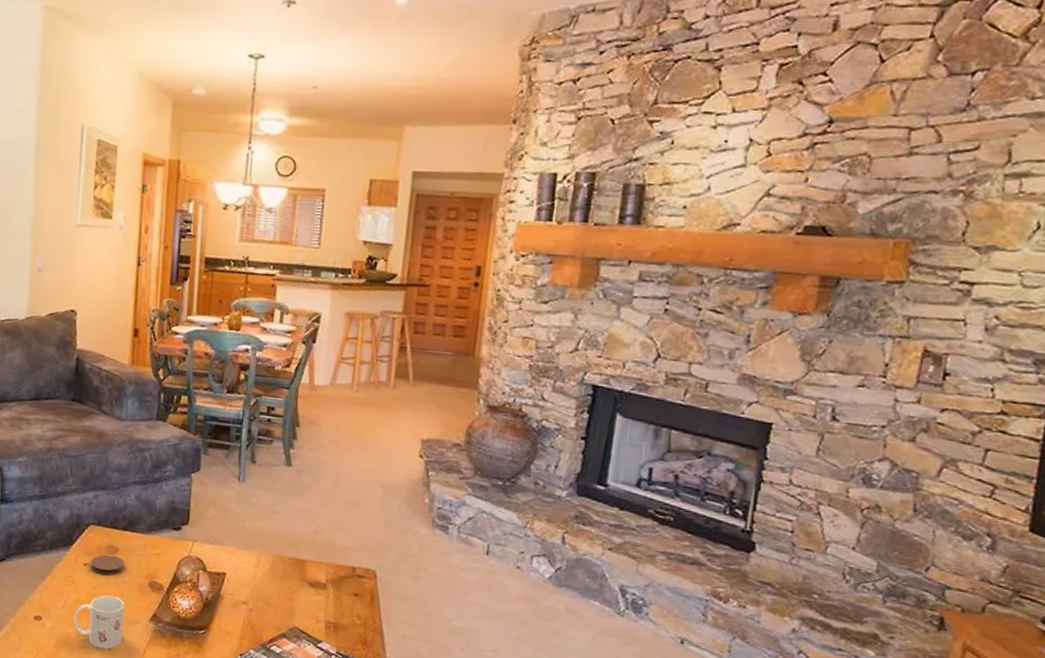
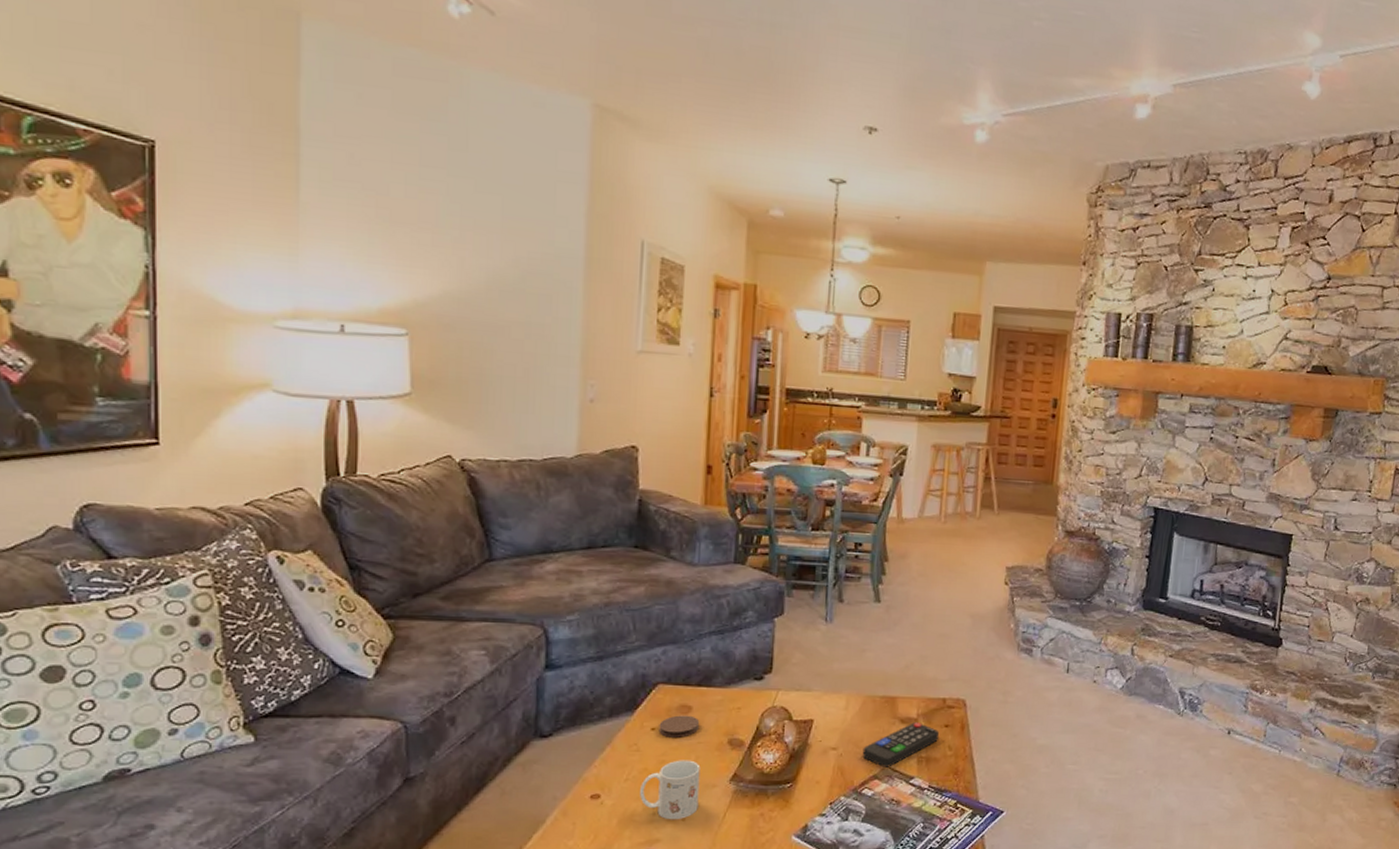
remote control: none [271,587,348,628] -> present [862,722,939,767]

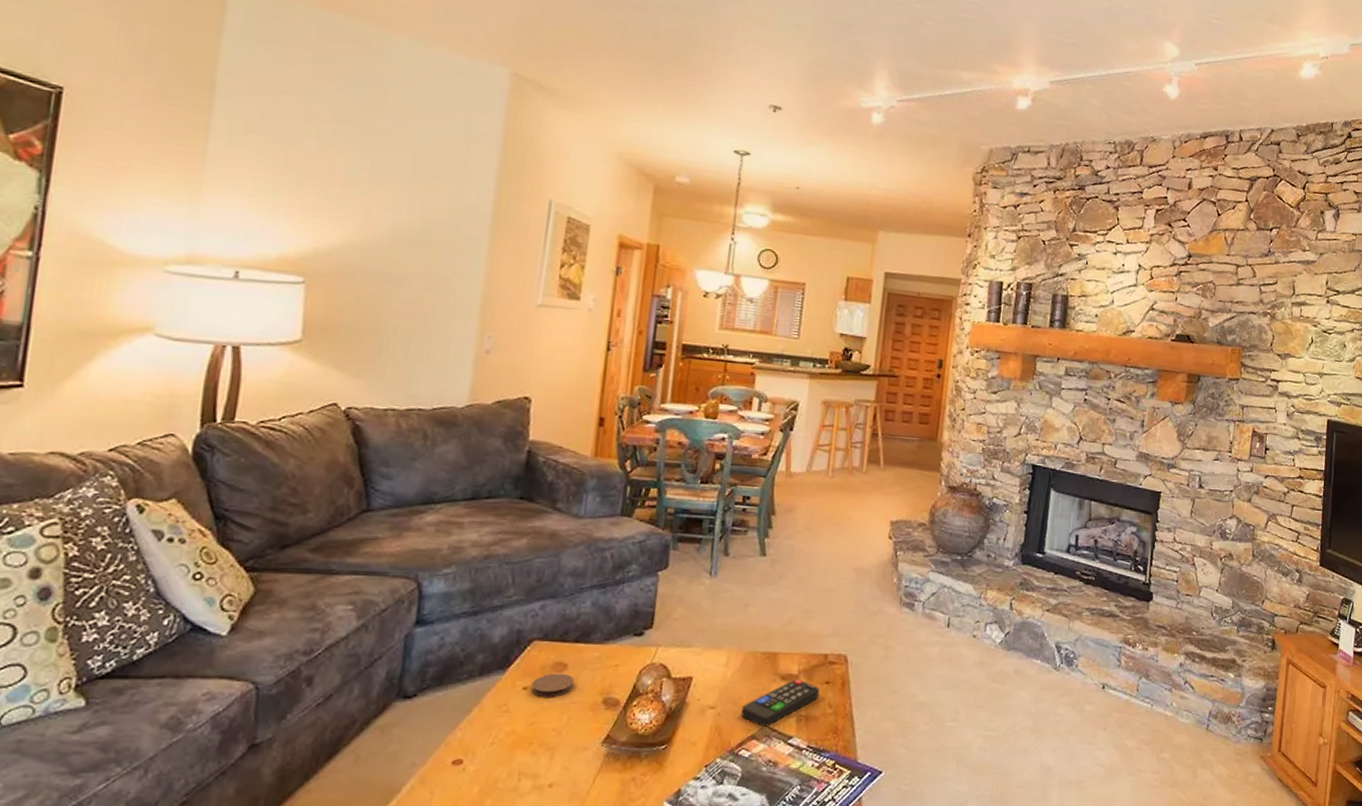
mug: present [640,760,701,820] -> none [505,721,572,787]

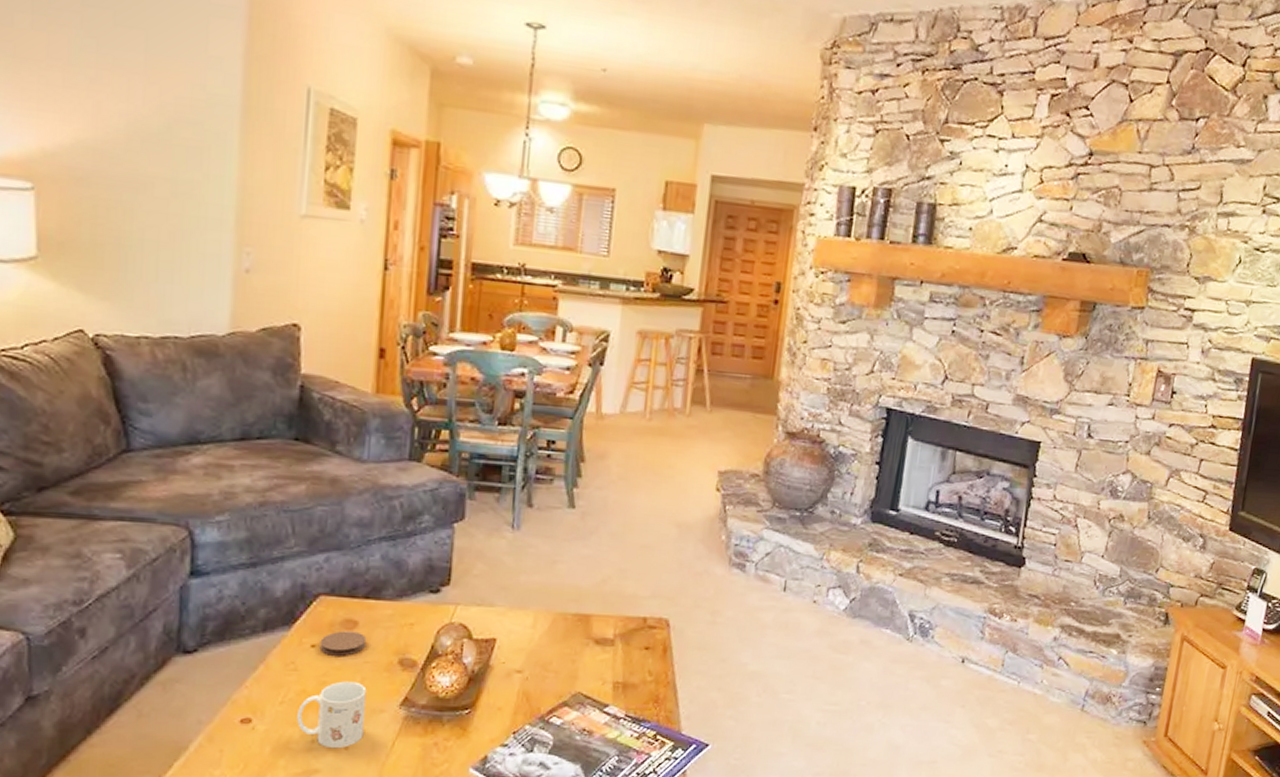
mug: none [505,721,572,787] -> present [297,681,367,749]
remote control: present [740,679,819,727] -> none [550,644,638,694]

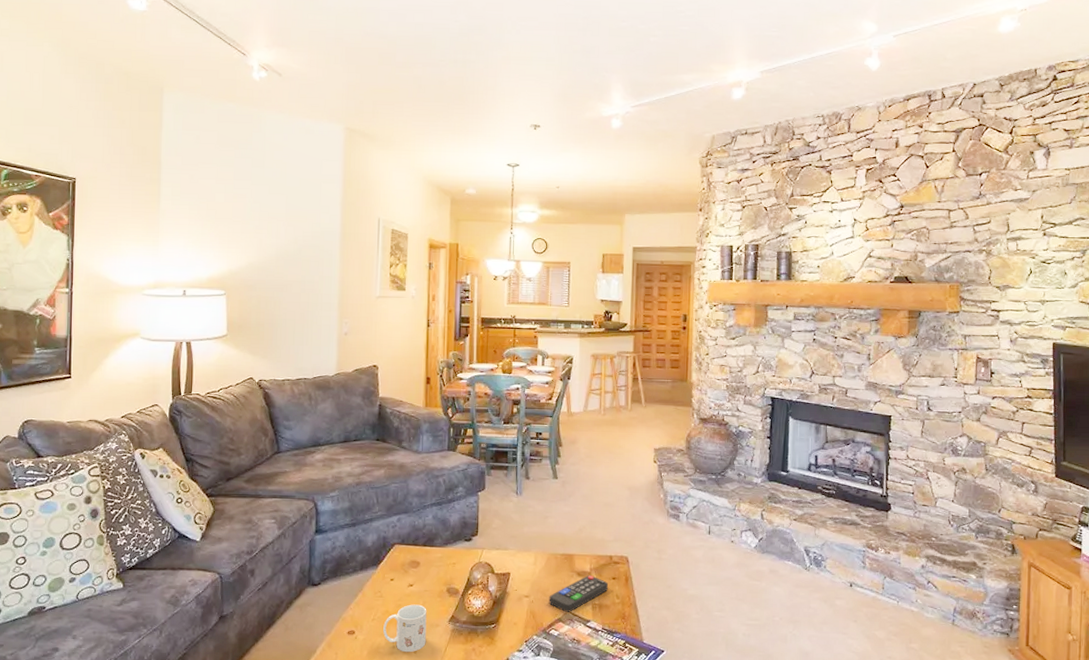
coaster: present [319,631,367,656] -> none [396,569,426,587]
remote control: none [550,644,638,694] -> present [549,575,608,612]

